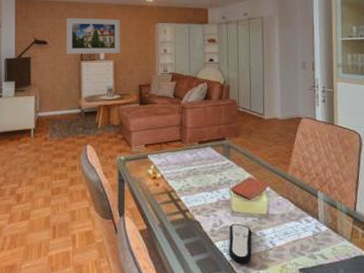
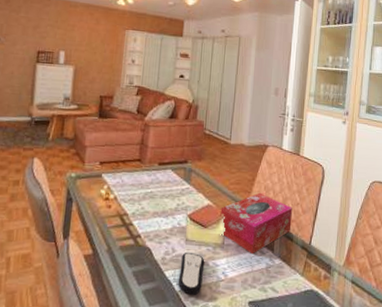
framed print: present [66,18,120,54] -> none [20,12,87,59]
tissue box: none [262,163,334,223] -> present [220,192,292,255]

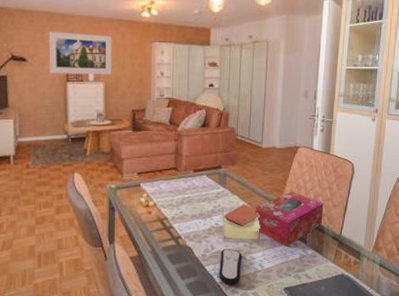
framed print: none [20,12,87,59] -> present [48,32,112,75]

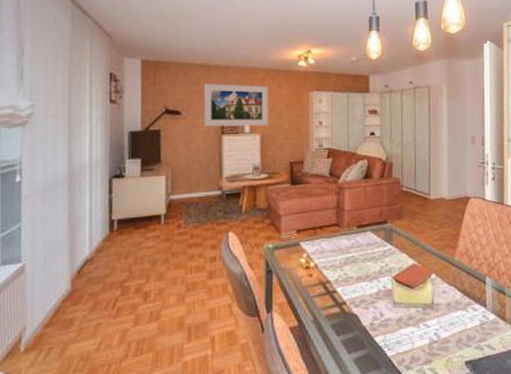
remote control: present [218,248,242,285] -> none [389,315,416,360]
tissue box: present [255,191,324,247] -> none [426,247,503,313]

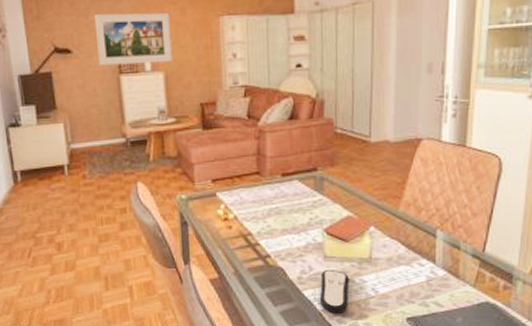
remote control: none [389,315,416,360] -> present [319,269,350,314]

